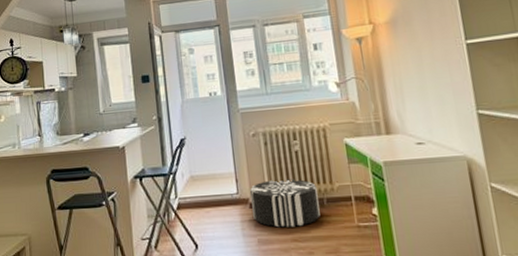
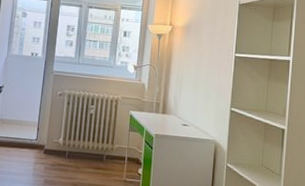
pouf: present [250,179,320,228] -> none [44,133,101,175]

